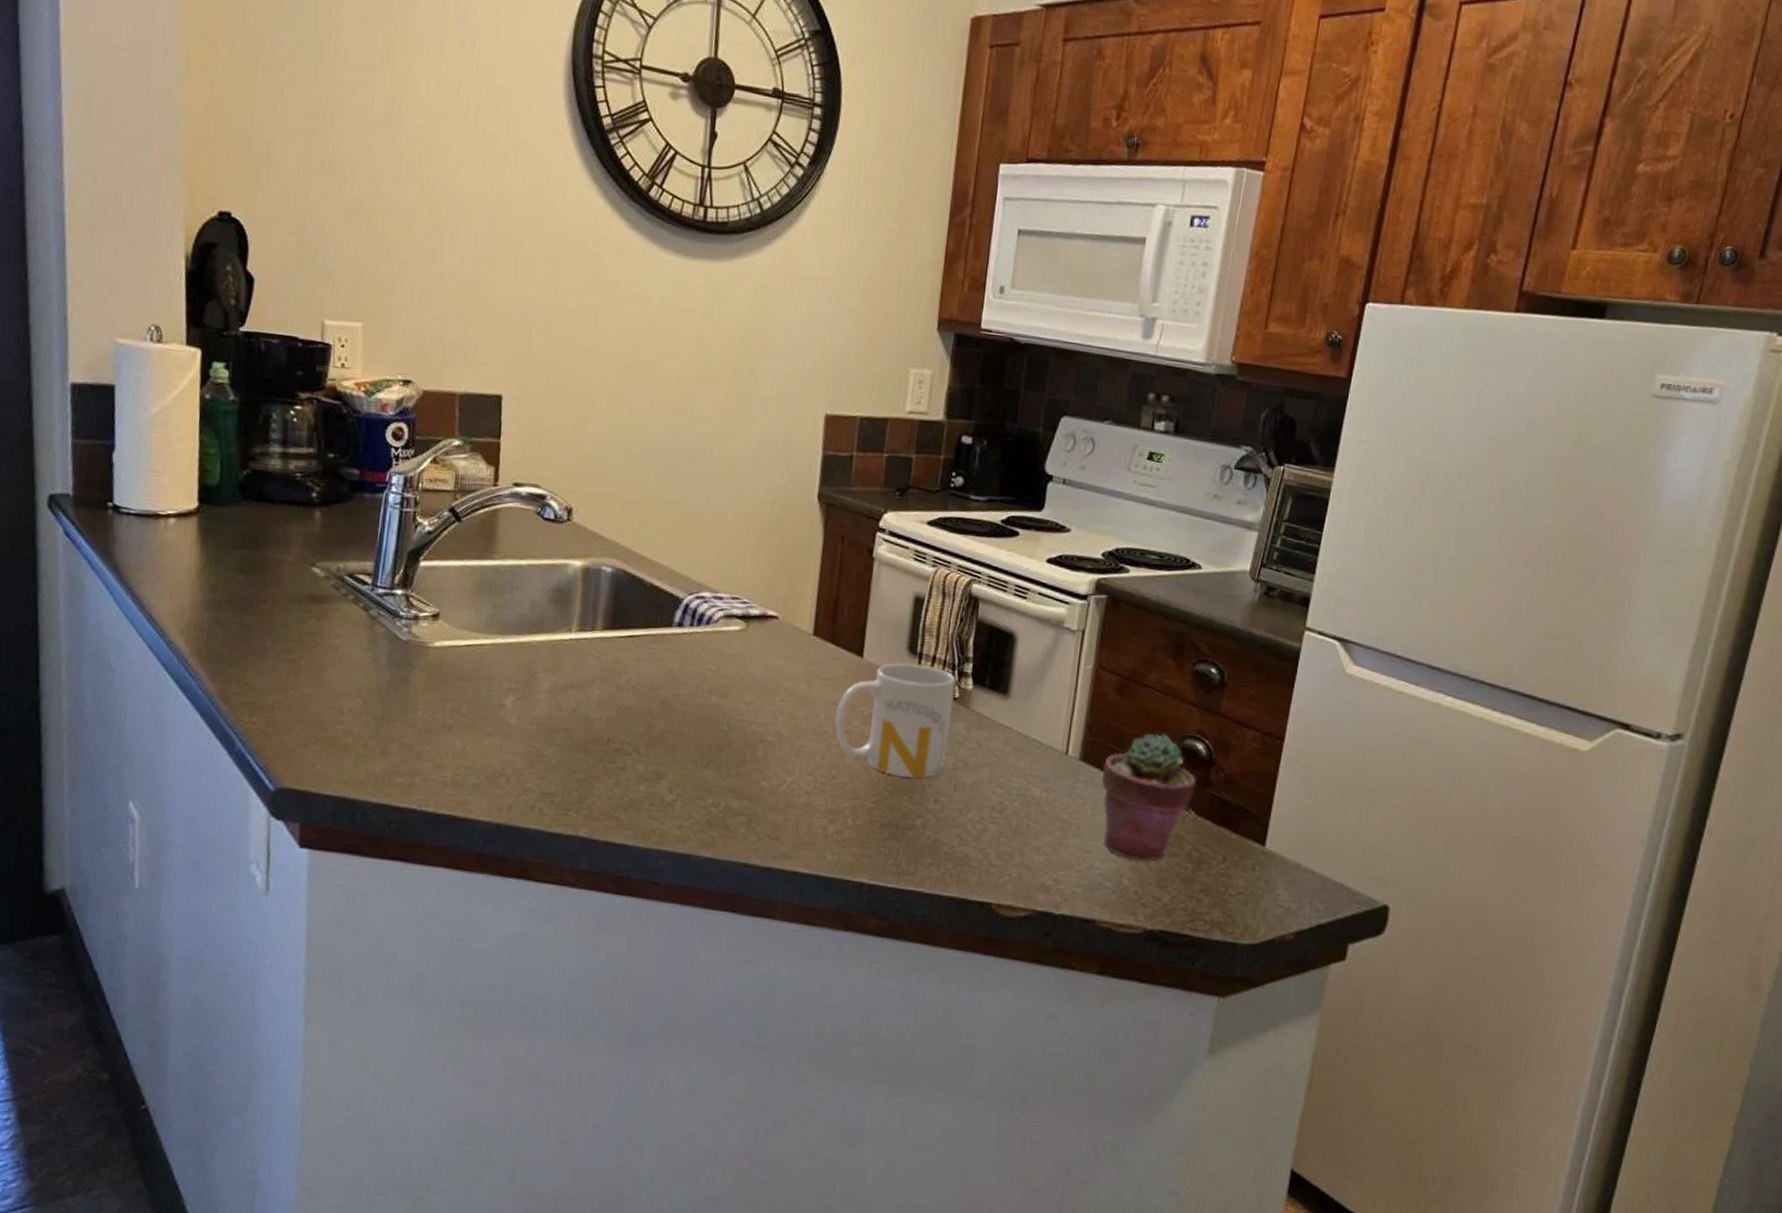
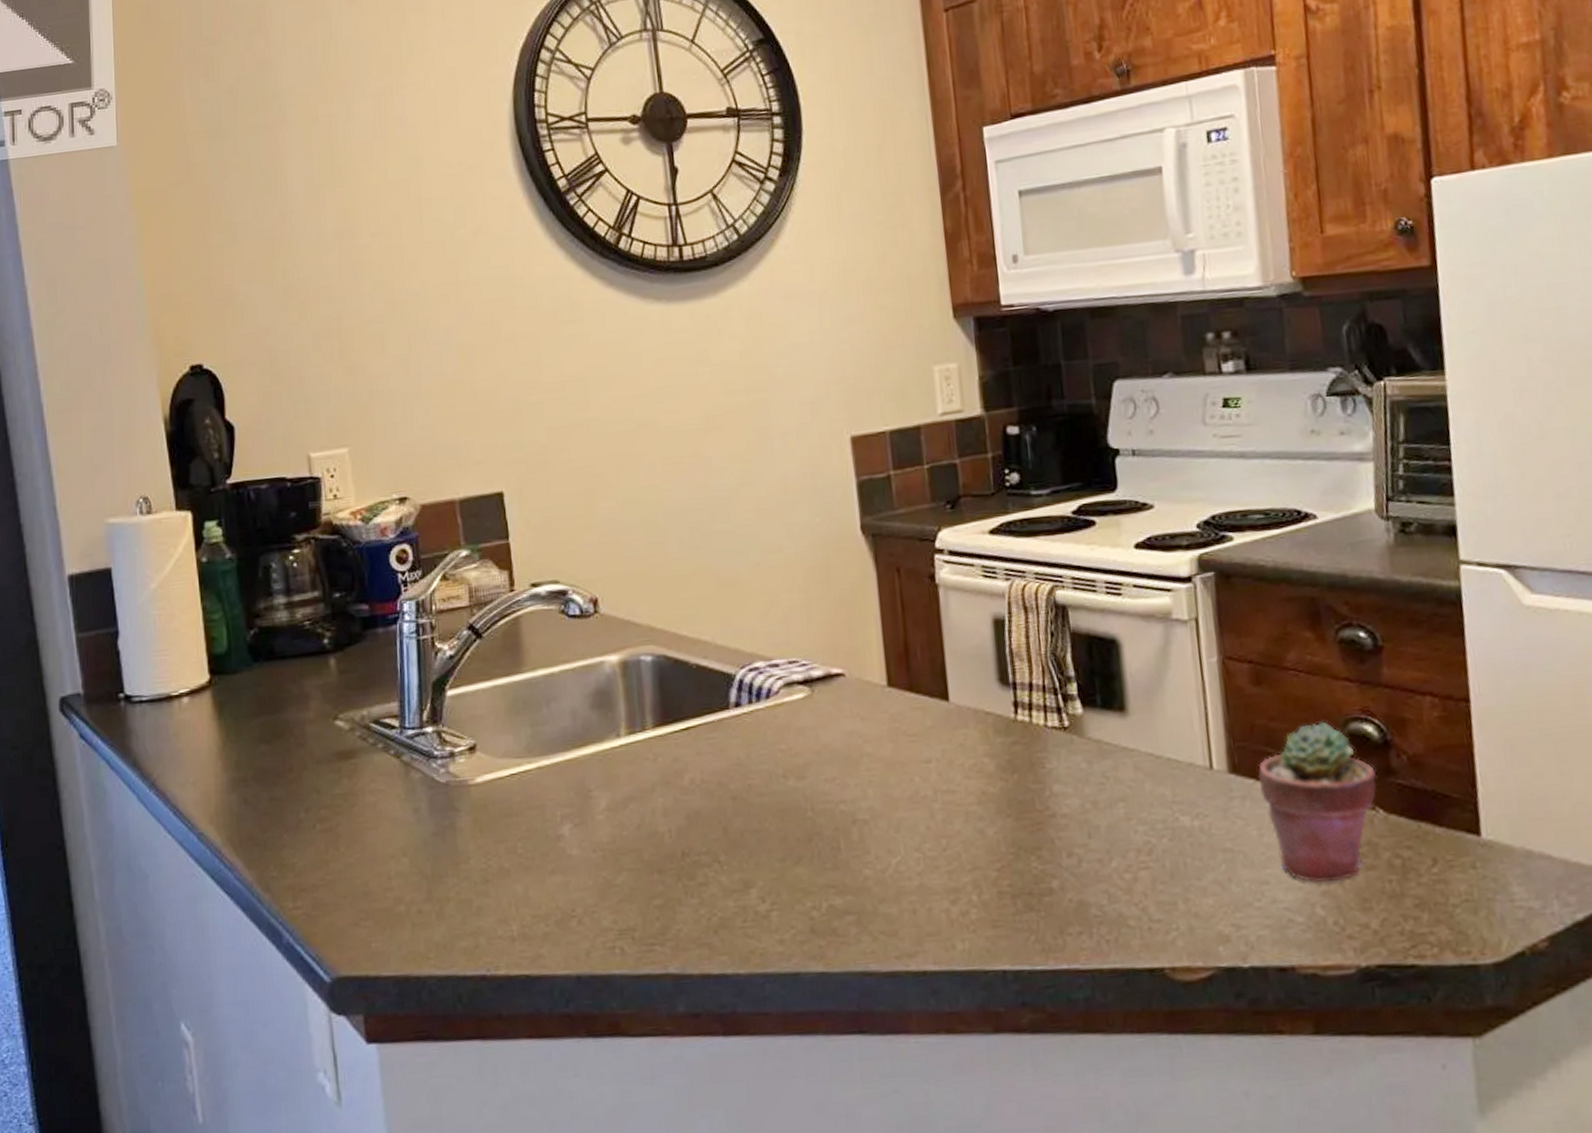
mug: present [835,662,956,778] -> none [931,695,1070,834]

